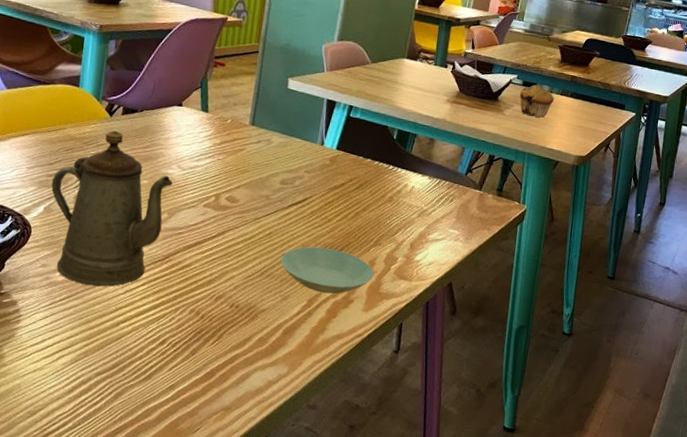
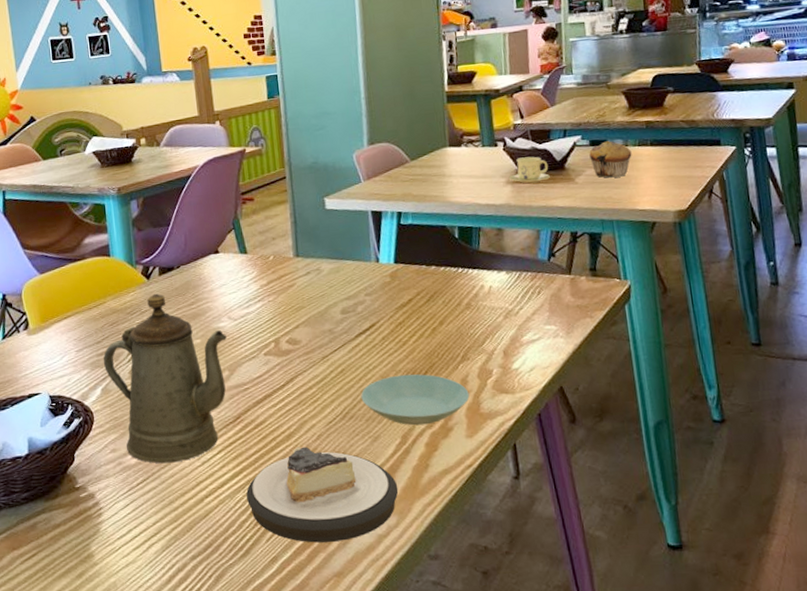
cake slice: none [159,293,295,381] -> present [246,446,399,543]
cup and saucer: none [449,82,485,107] -> present [508,156,550,184]

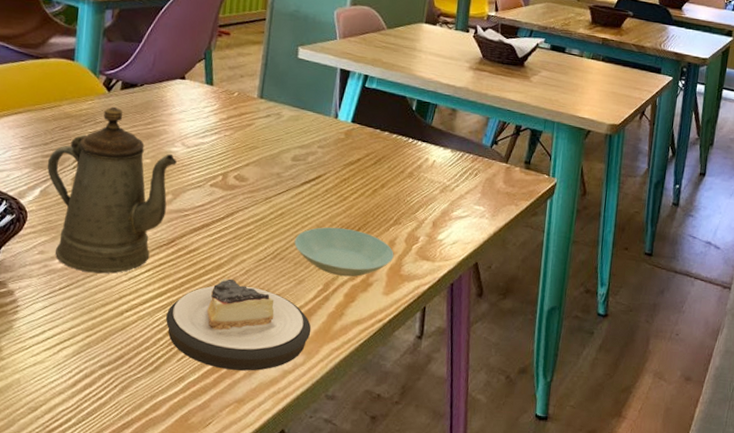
cup and saucer: present [508,156,550,184] -> none [472,47,510,74]
muffin: present [589,141,632,178] -> none [547,48,585,84]

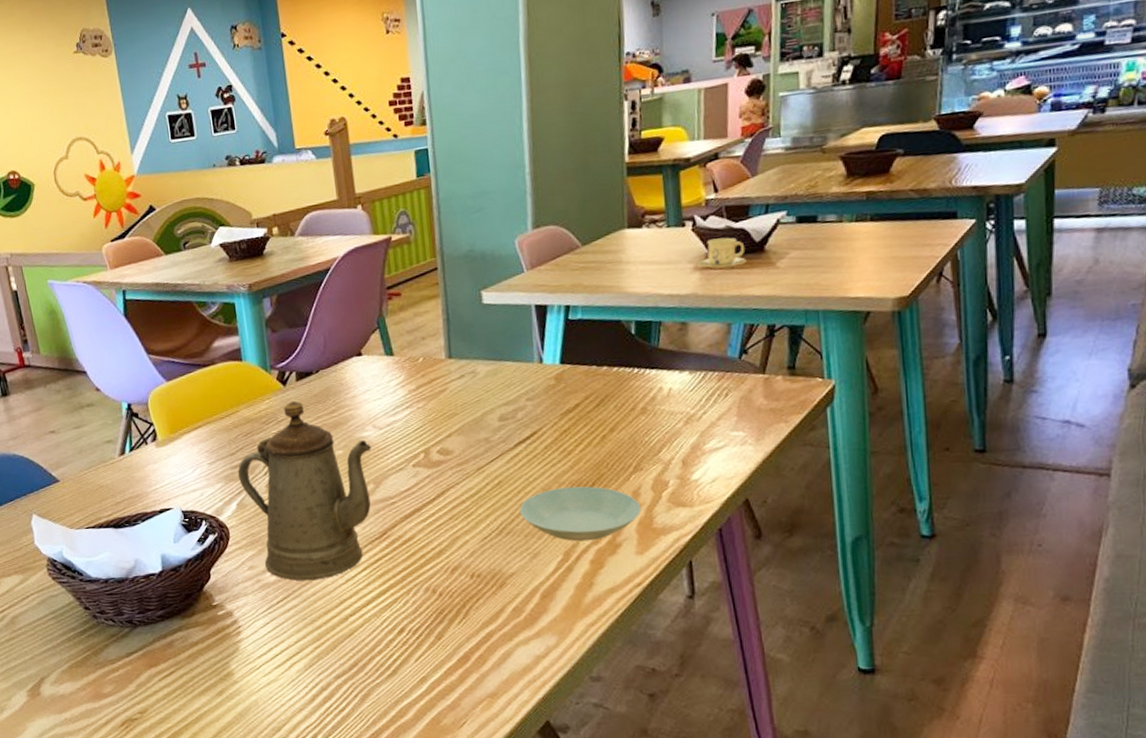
cake slice: present [166,278,311,371] -> none [393,564,559,663]
cup and saucer: none [472,47,510,74] -> present [696,237,746,270]

